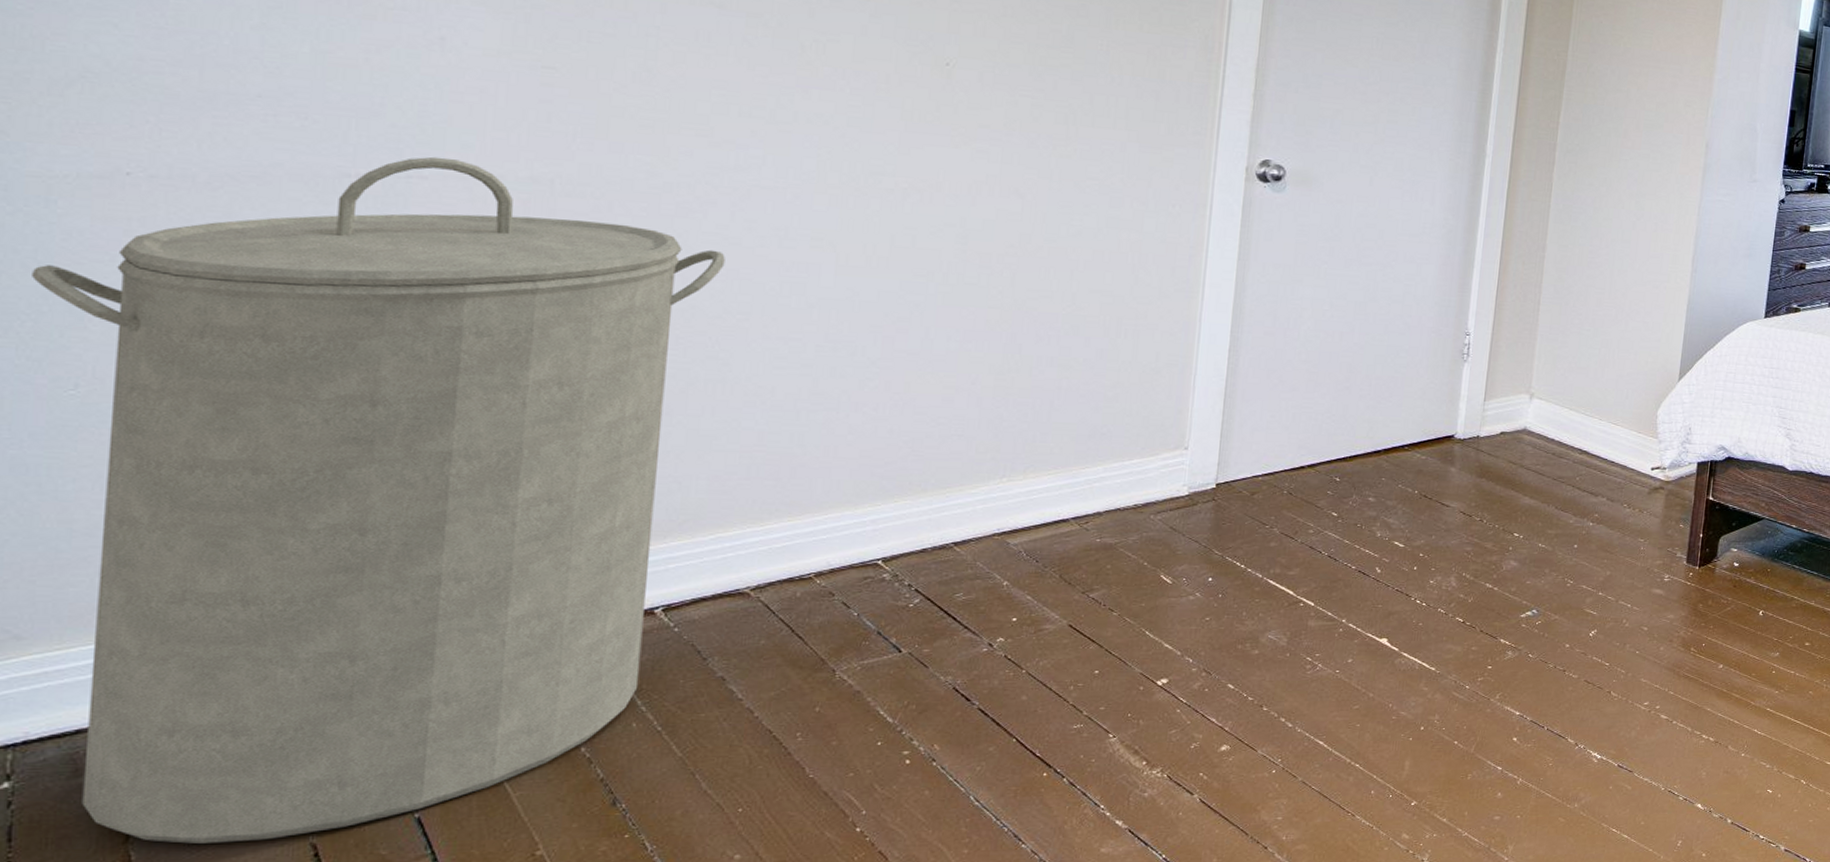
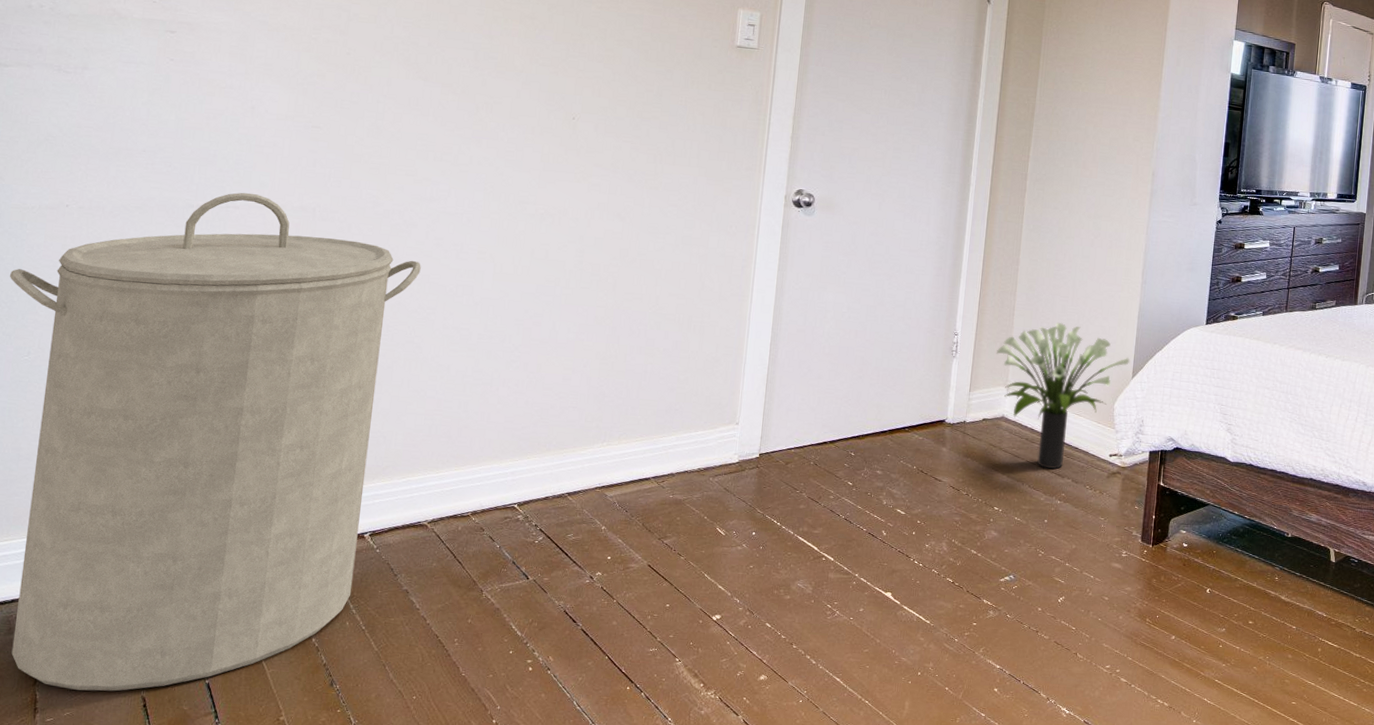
potted plant: none [1518,317,1677,487] -> present [997,322,1130,469]

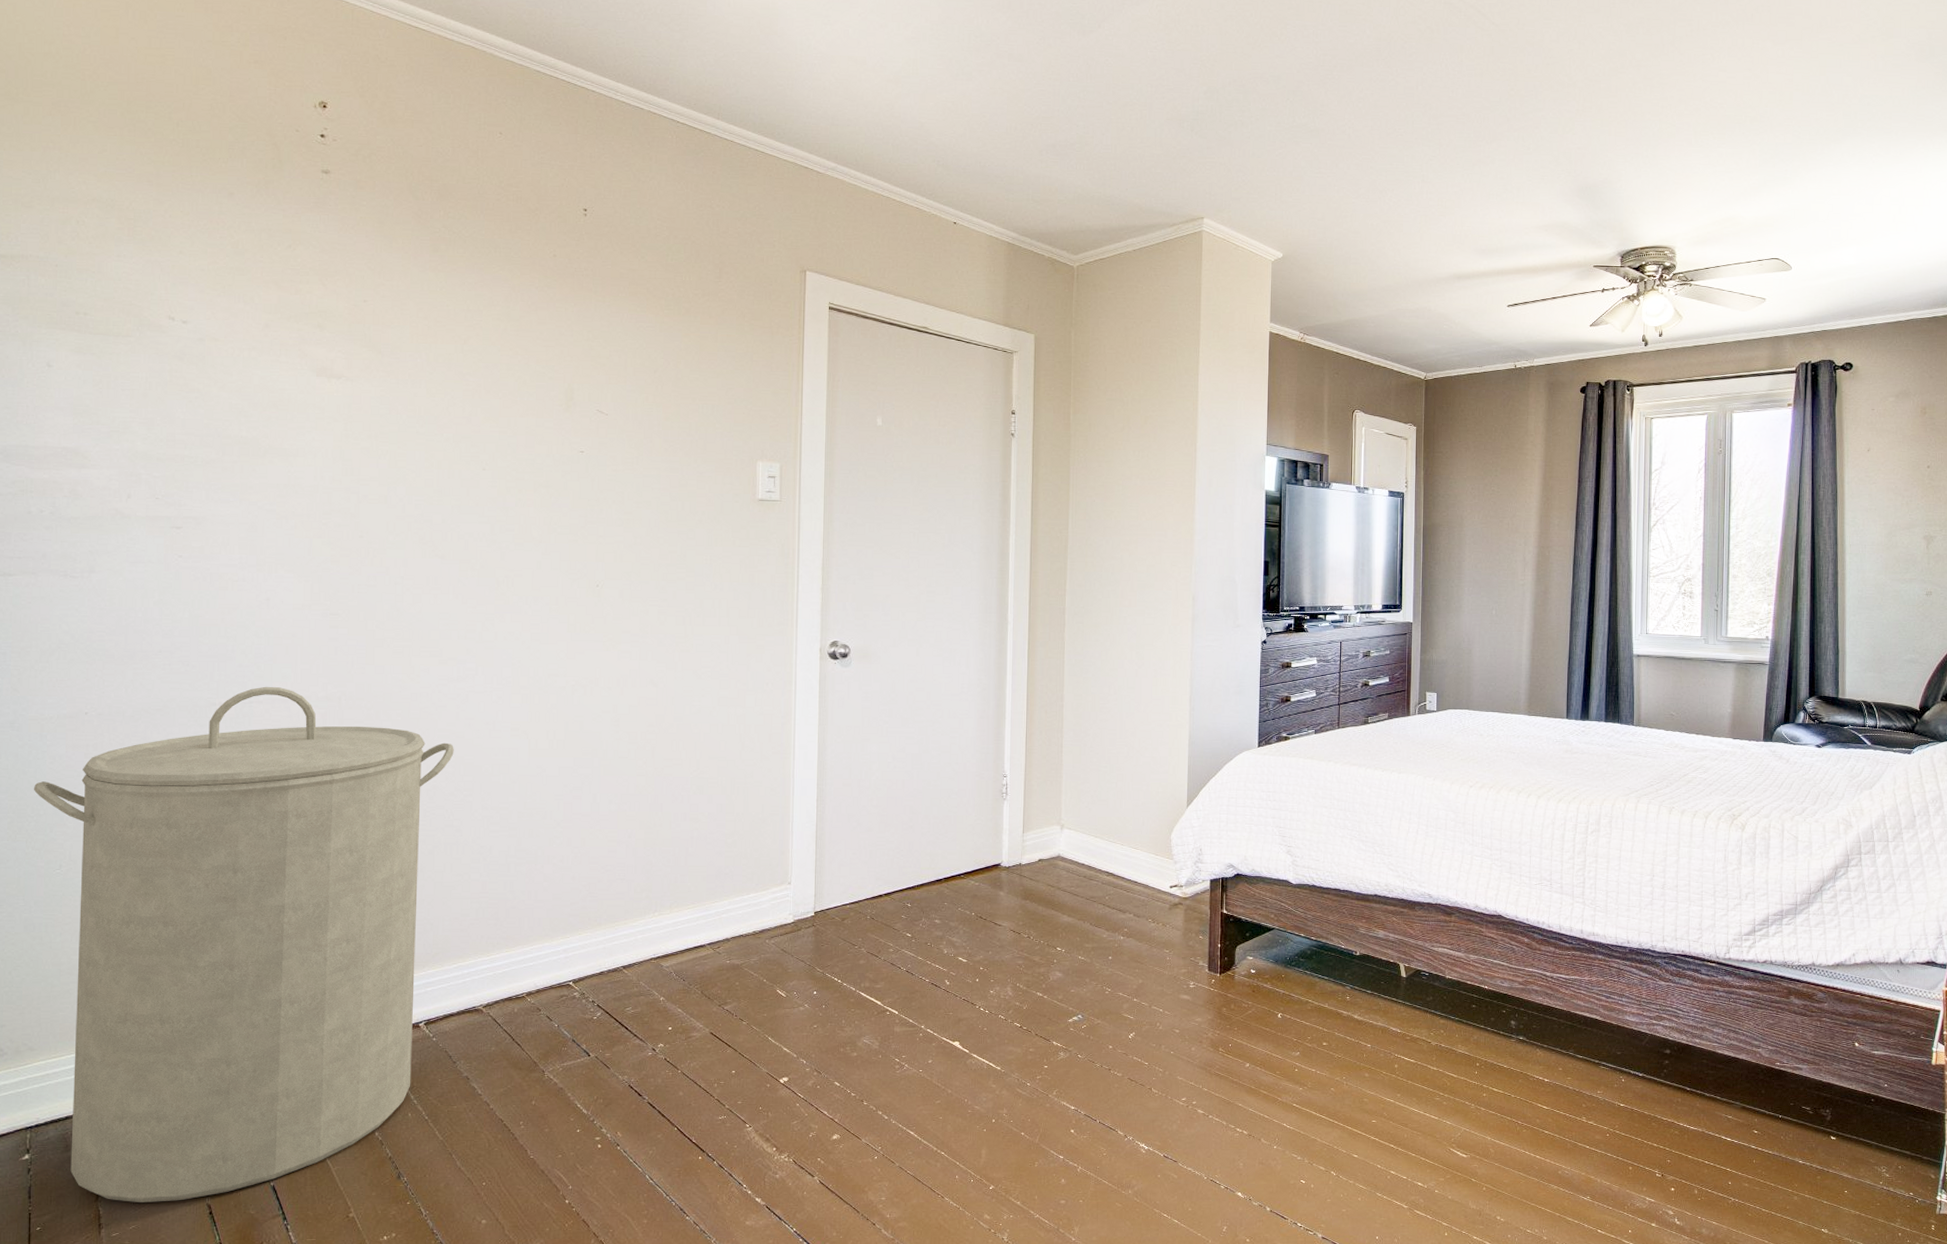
potted plant: present [997,322,1130,469] -> none [1048,756,1184,905]

